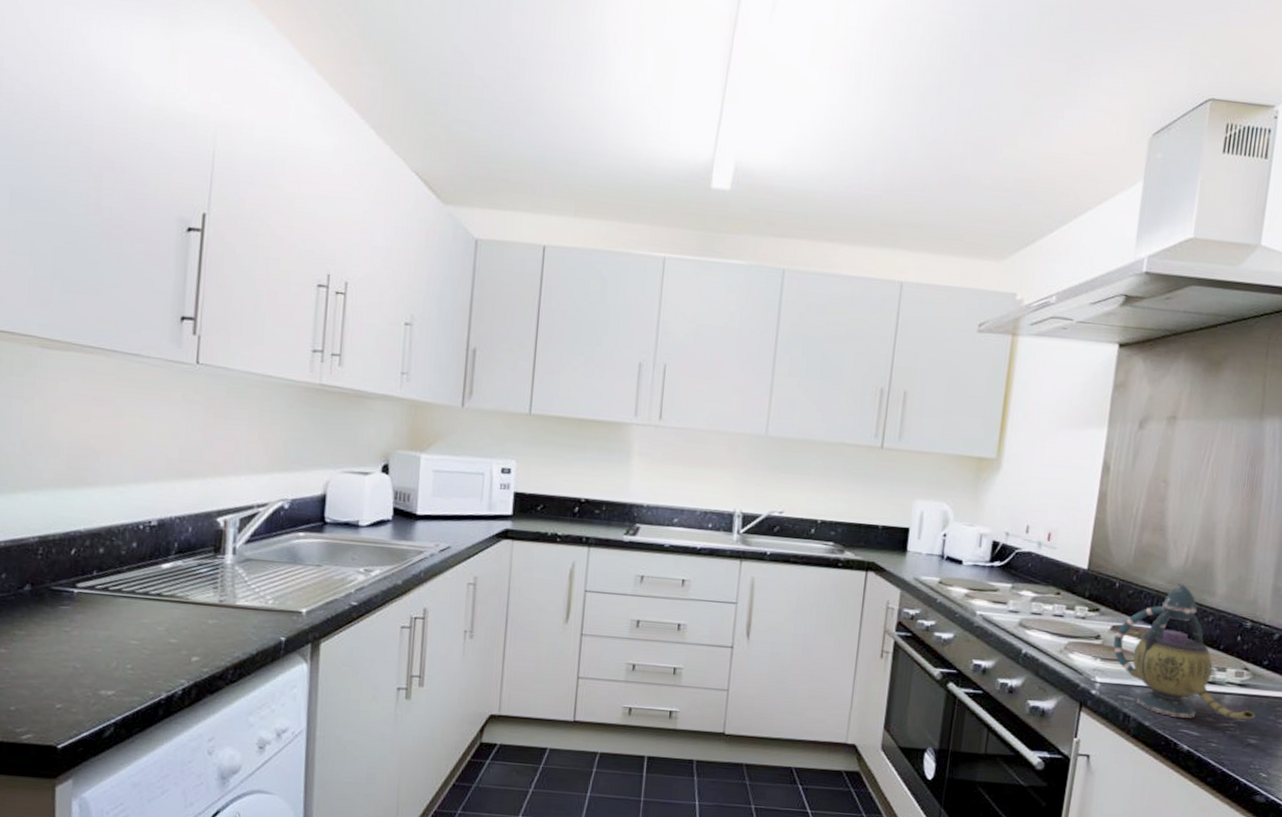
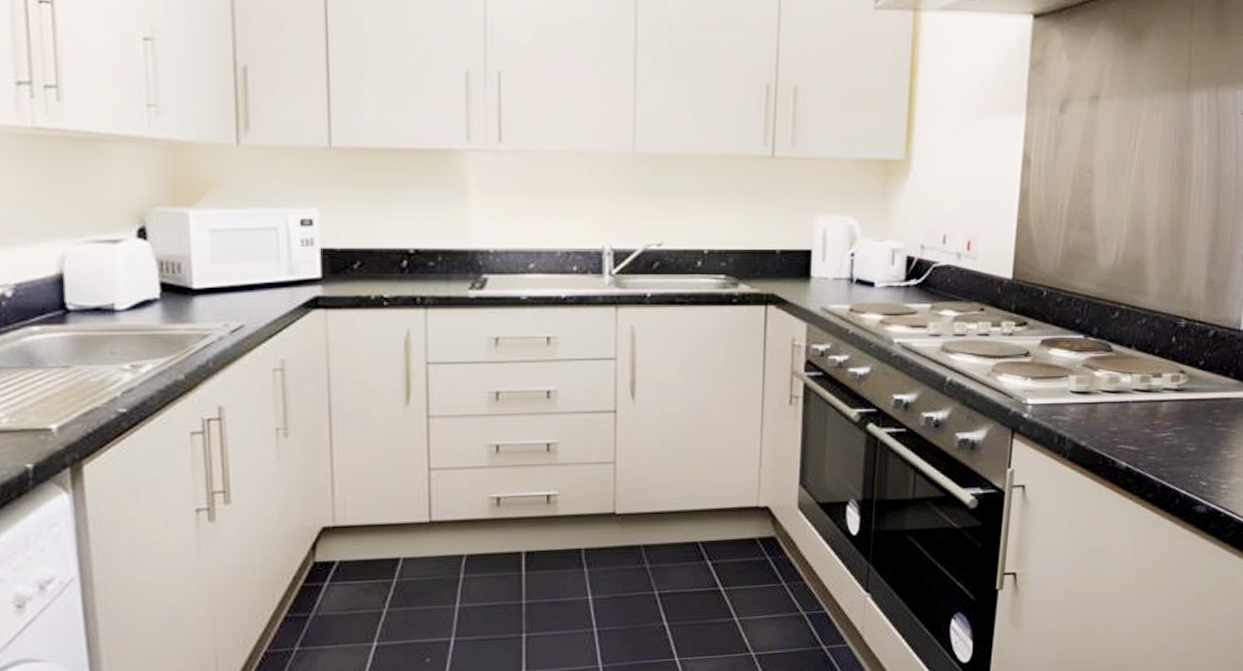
teapot: present [1113,583,1255,720] -> none [1043,285,1193,433]

